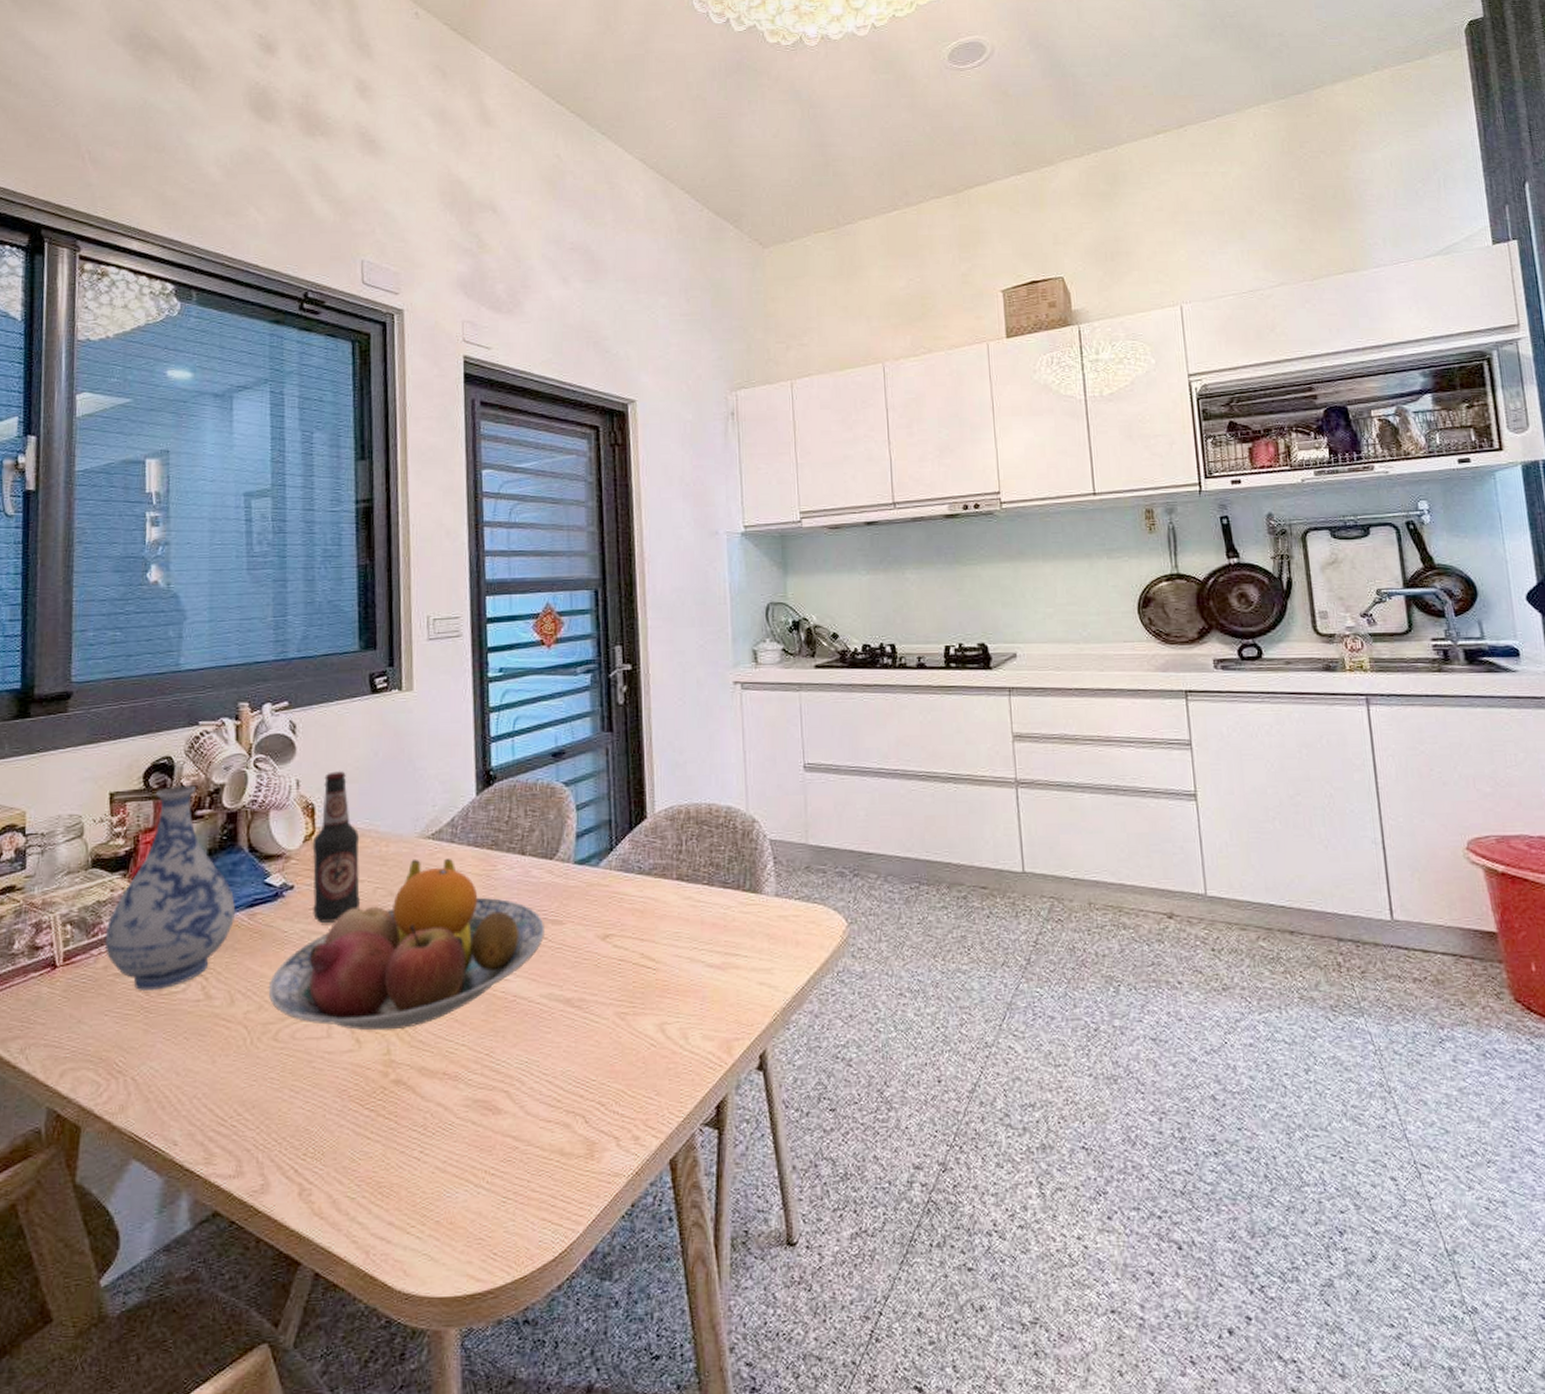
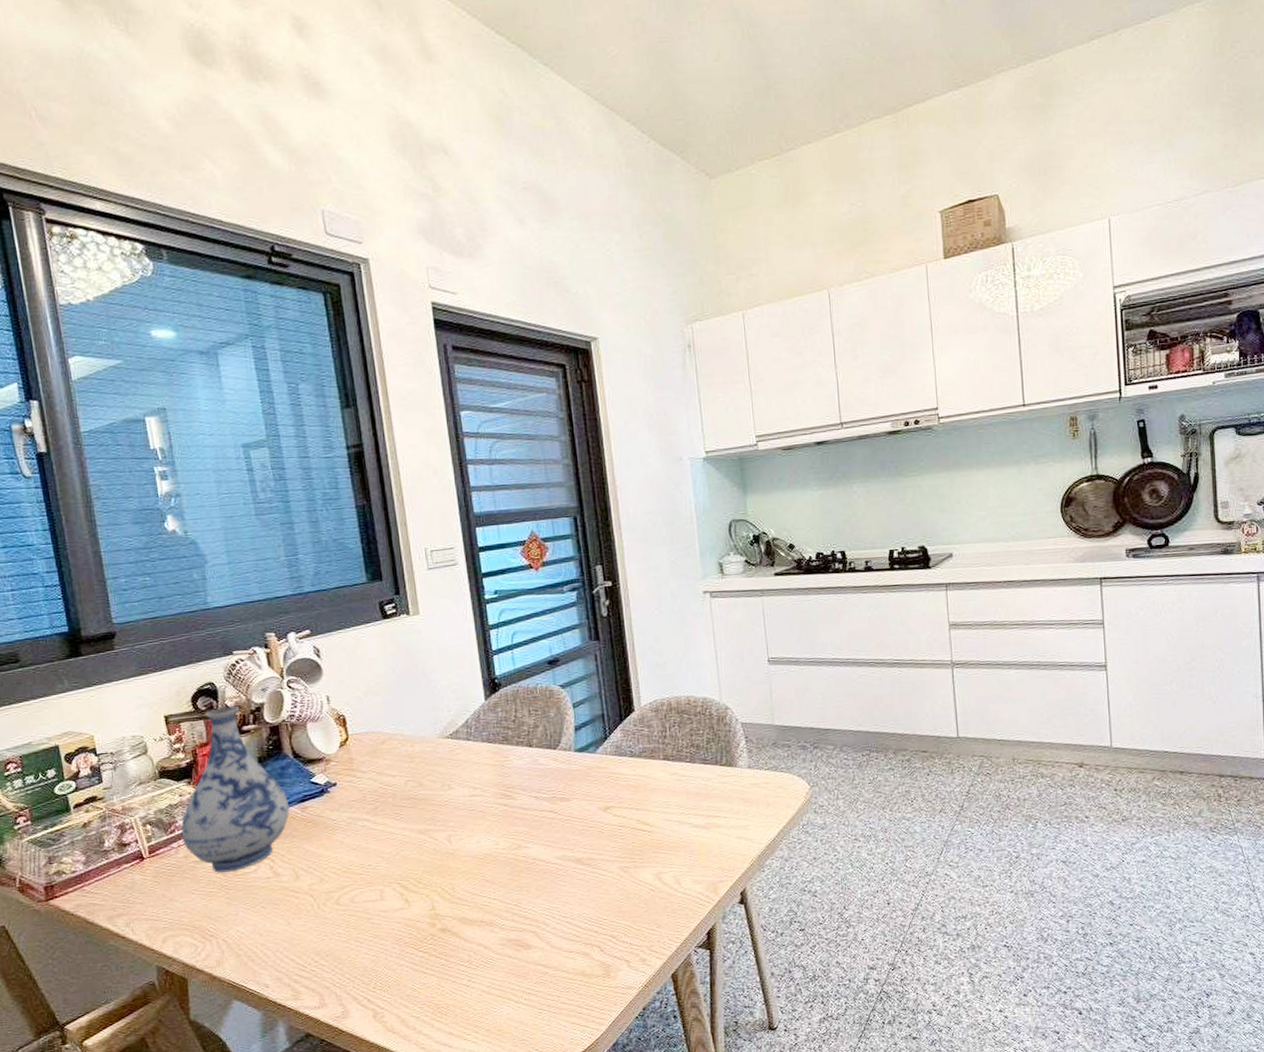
fruit bowl: present [268,858,544,1031] -> none [326,753,555,893]
bottle: present [312,770,360,923] -> none [347,685,395,811]

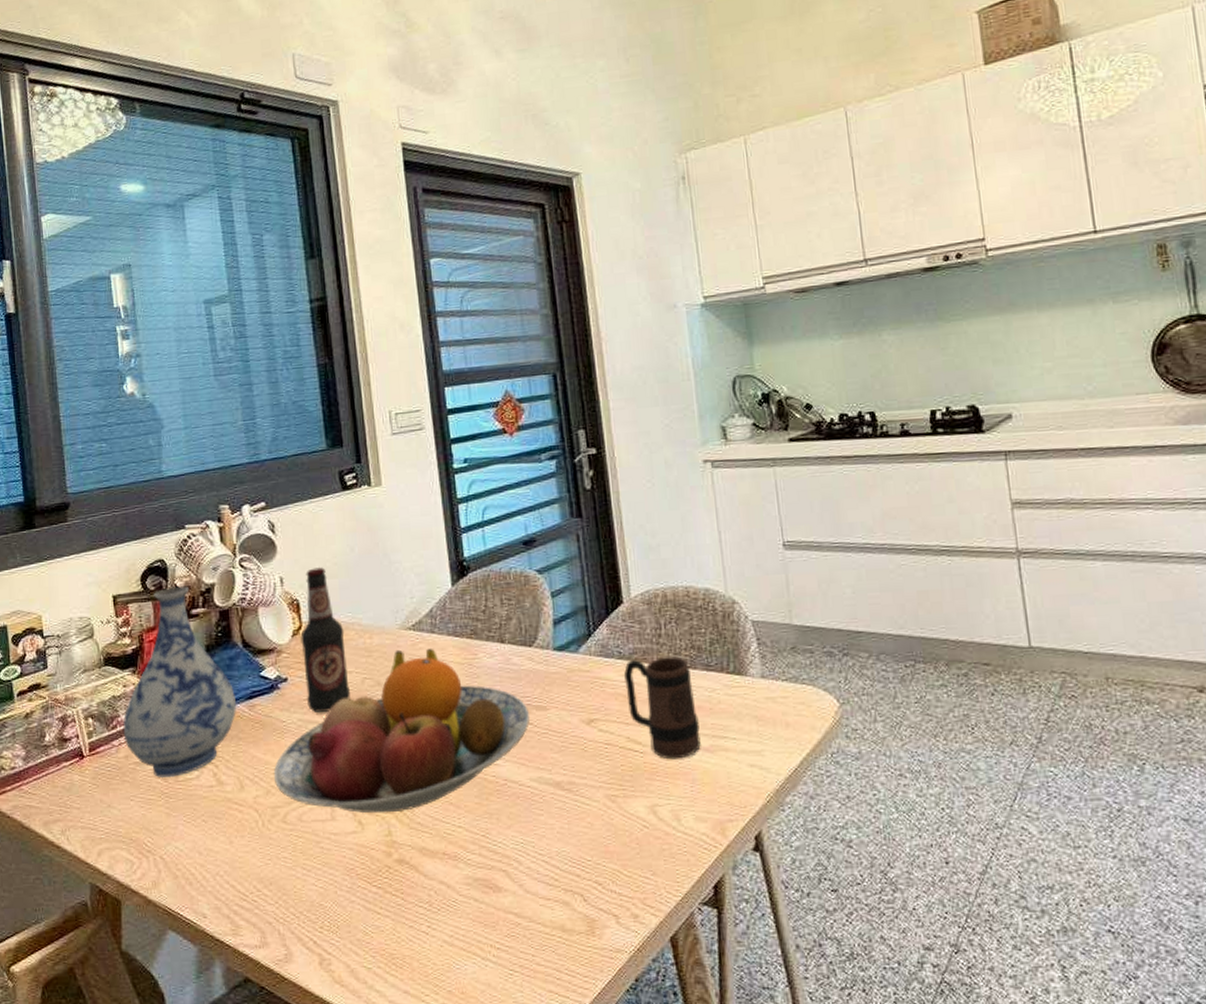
fruit bowl: none [326,753,555,893] -> present [273,648,530,814]
bottle: none [347,685,395,811] -> present [300,566,350,712]
mug: none [634,753,698,836] -> present [623,656,701,760]

